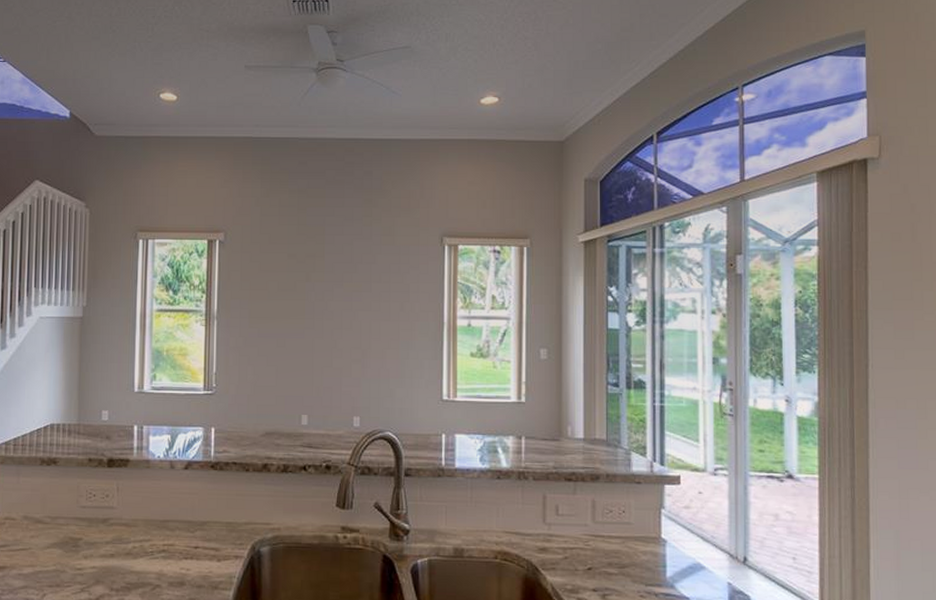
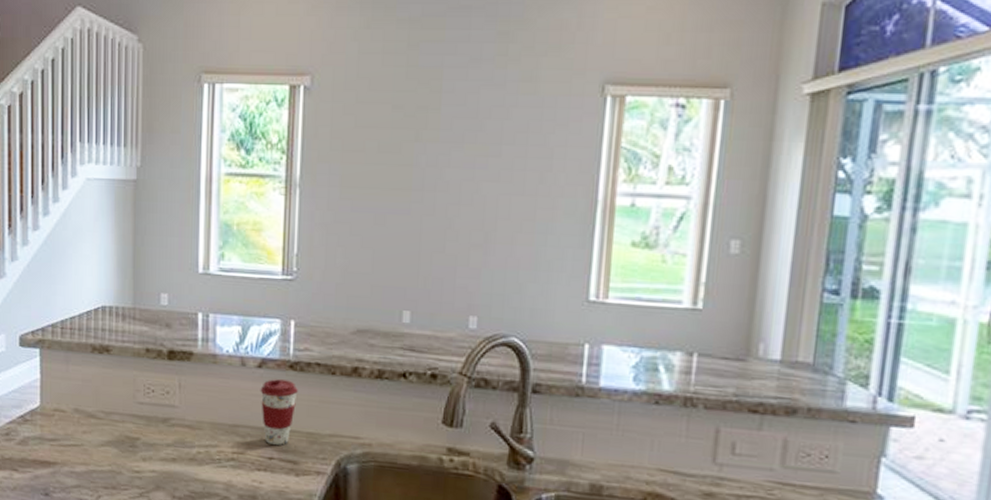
coffee cup: none [186,478,218,535] -> present [260,379,298,445]

